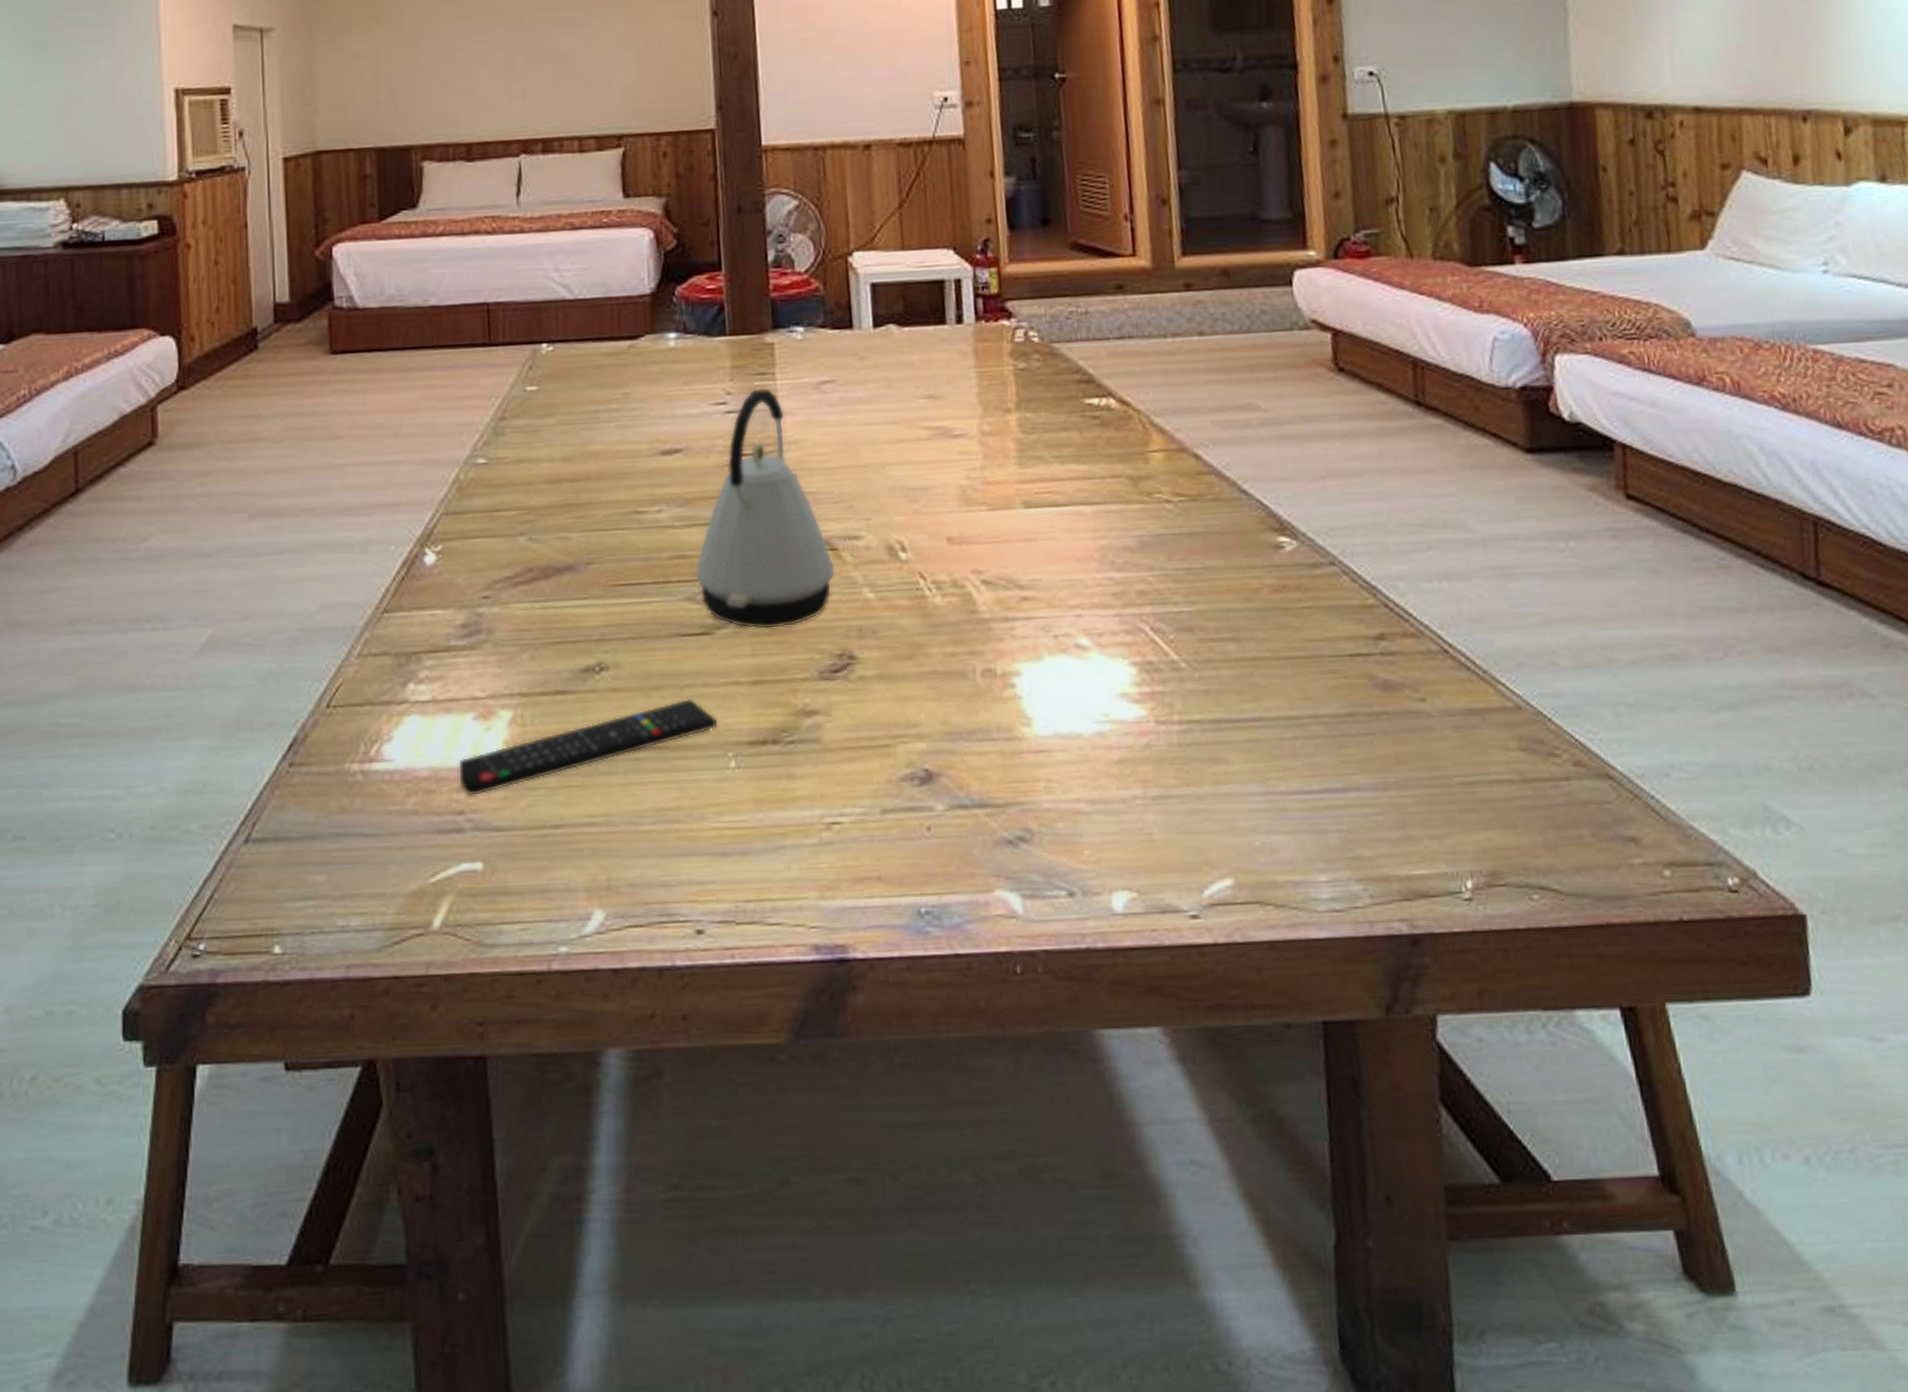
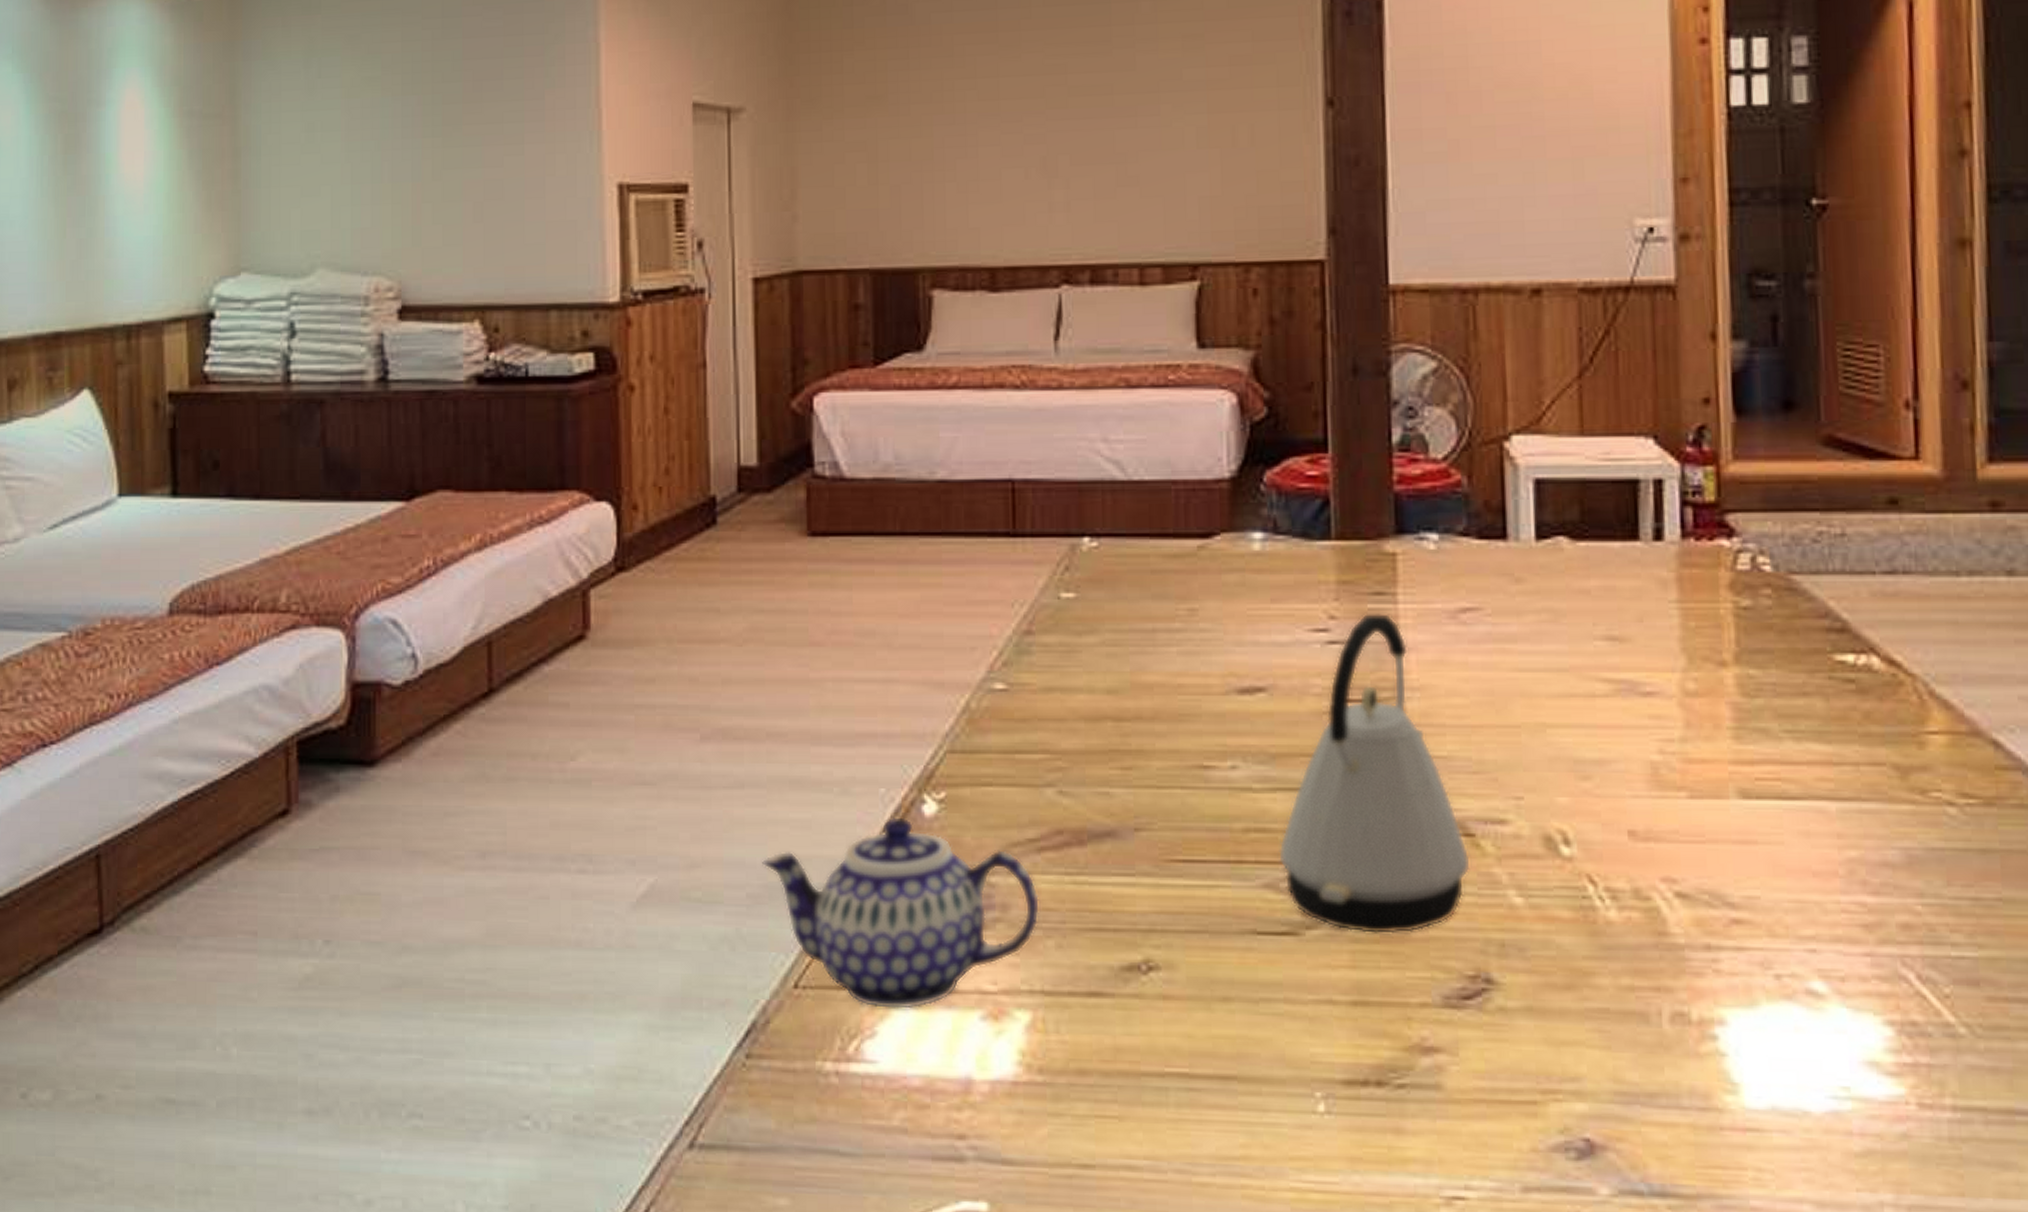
teapot: none [299,567,517,719] -> present [762,817,1041,1010]
remote control: present [458,698,718,797] -> none [959,1016,1304,1118]

